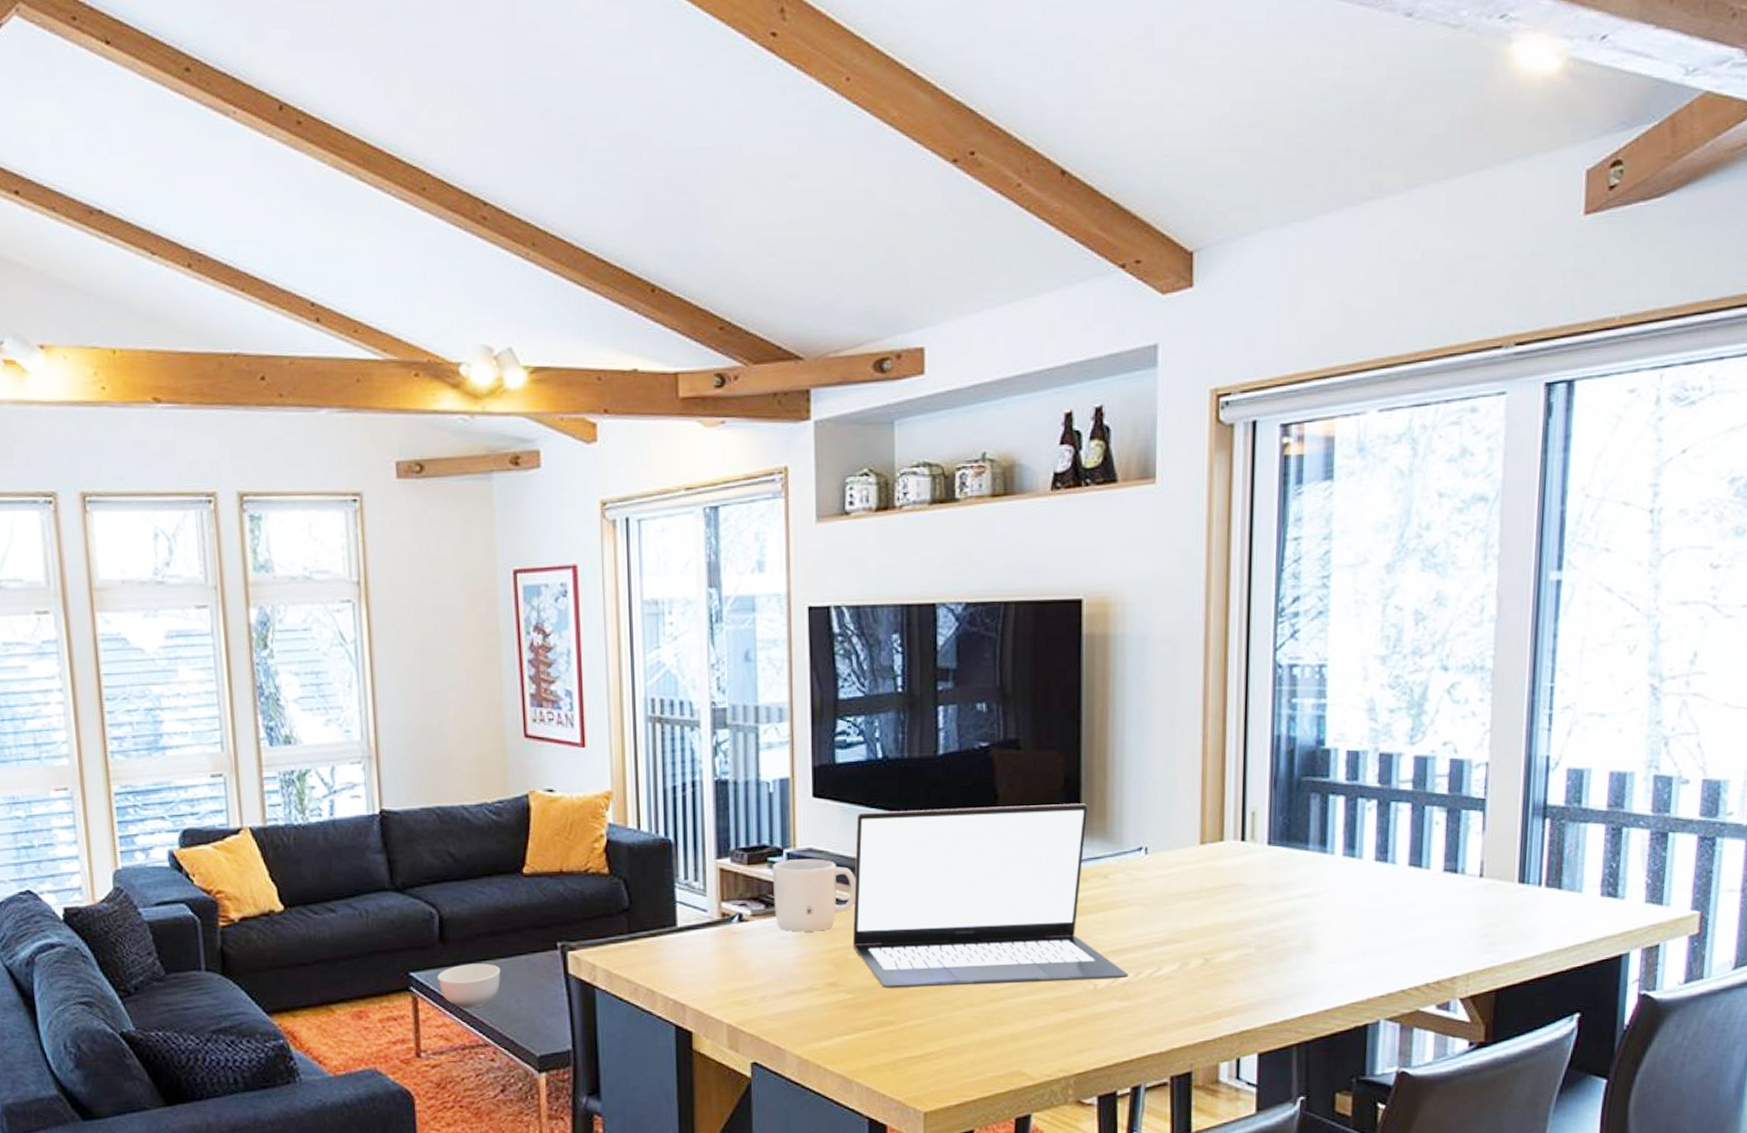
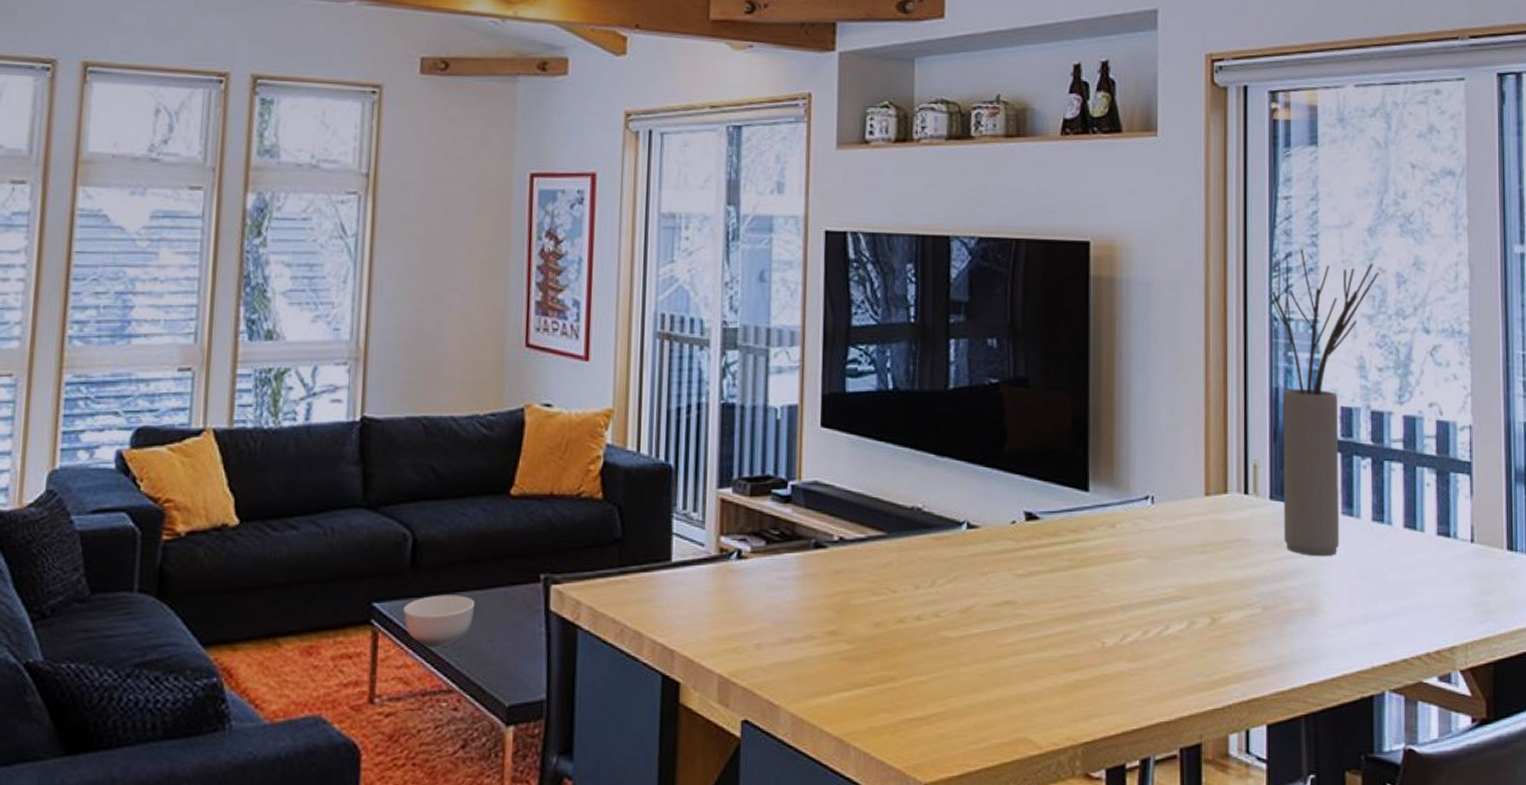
mug: present [772,859,856,932] -> none [775,492,861,573]
laptop: present [852,803,1129,988] -> none [855,445,1137,639]
vase: none [1274,592,1396,896] -> present [1269,249,1379,556]

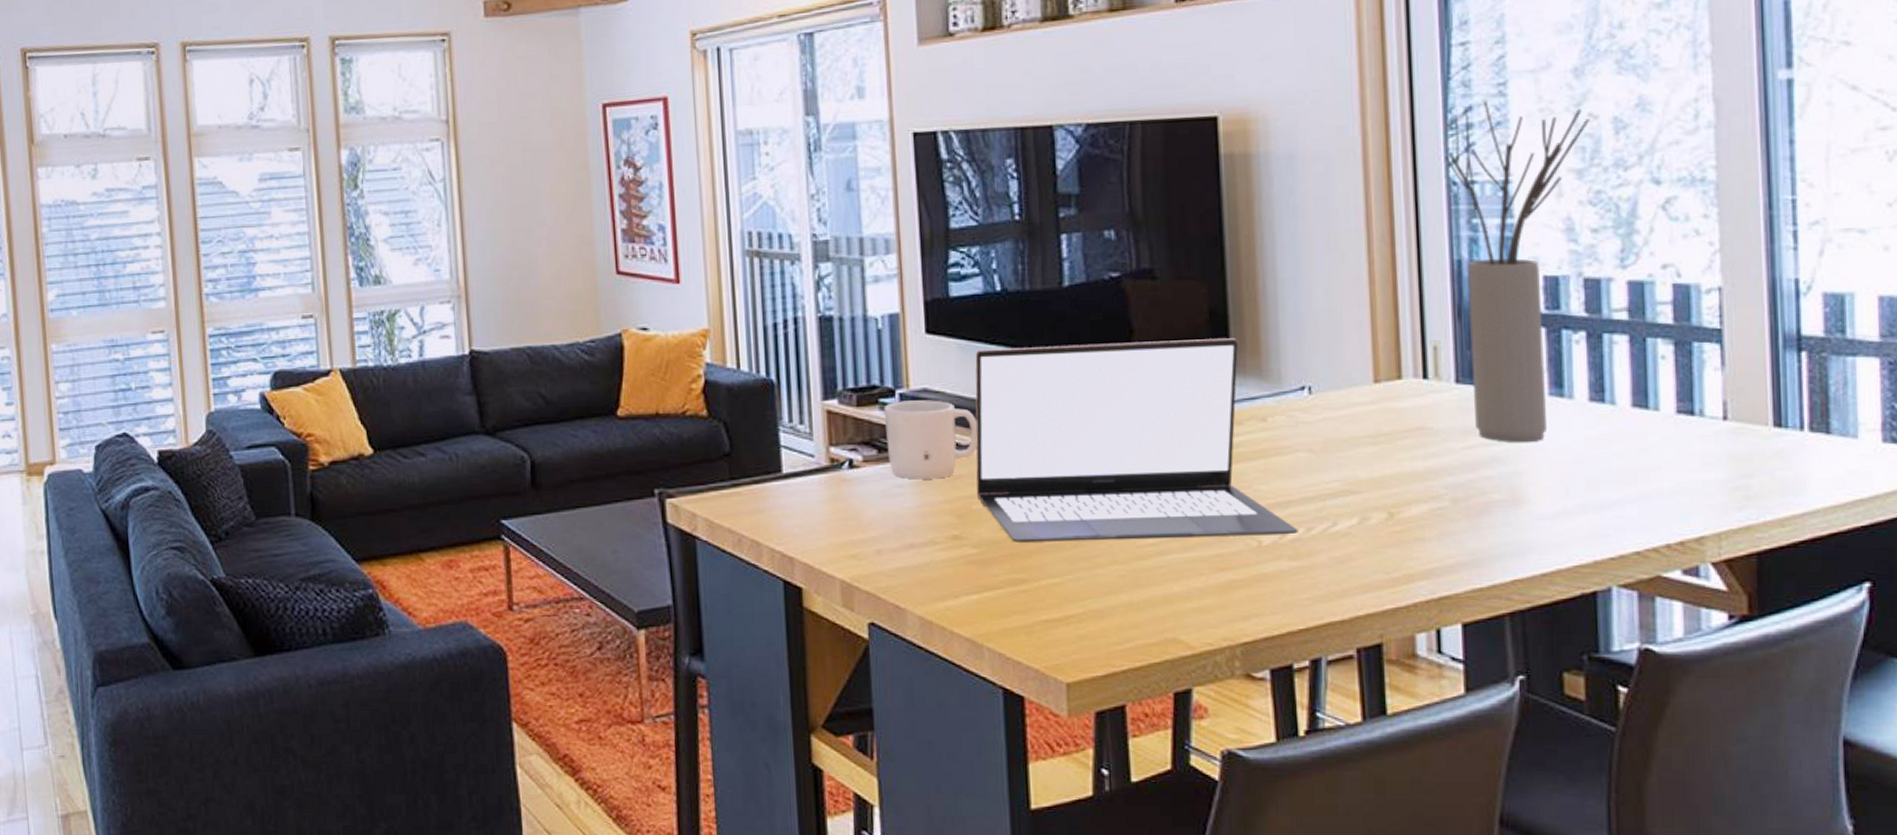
bowl: present [403,595,476,648] -> none [530,511,596,560]
mug: none [775,492,861,573] -> present [883,400,978,480]
laptop: none [855,445,1137,639] -> present [975,338,1298,543]

